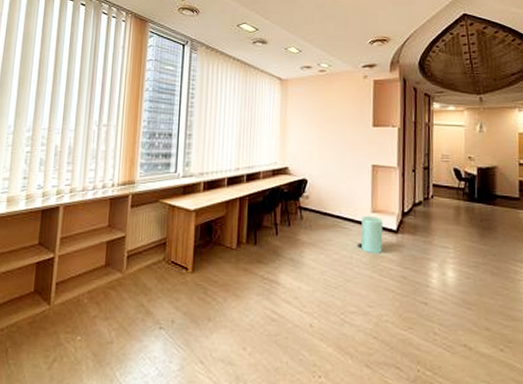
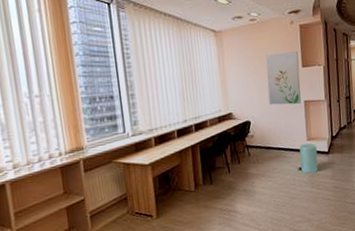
wall art: none [331,108,369,168] -> present [266,51,301,105]

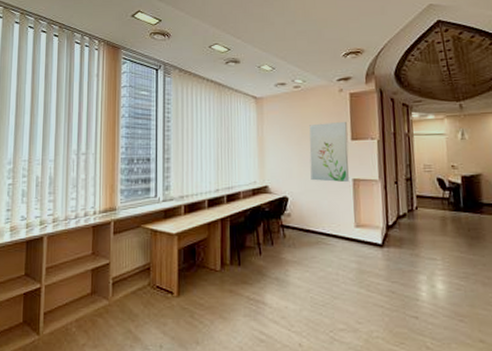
trash can: present [298,143,319,174] -> none [343,231,369,270]

